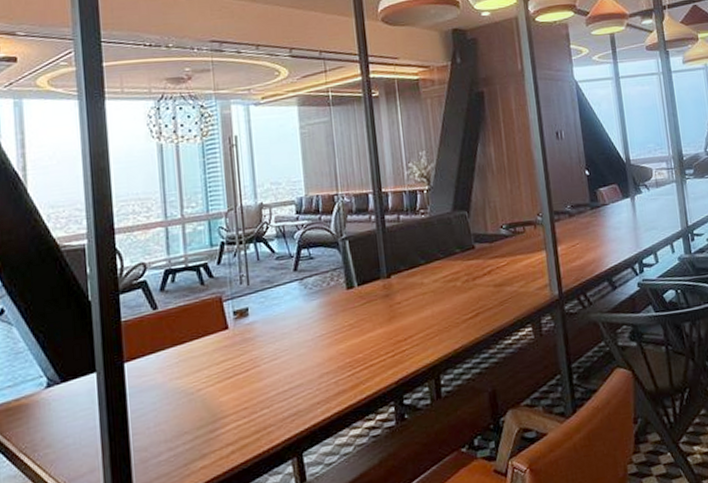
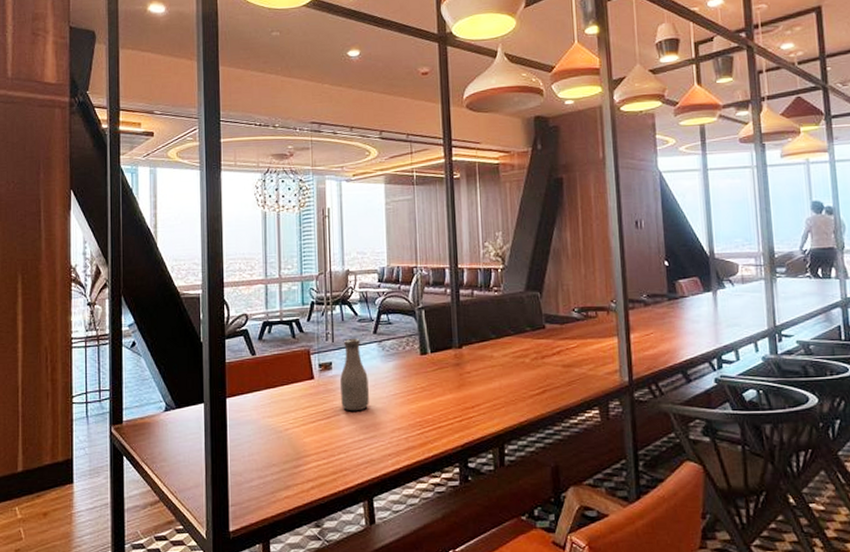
bottle: none [258,278,293,361] -> present [339,338,369,412]

